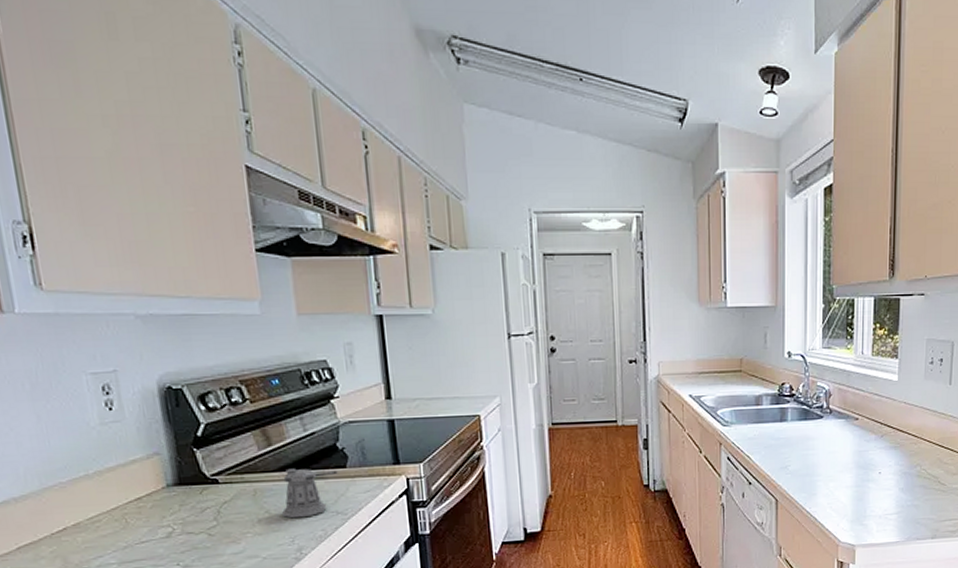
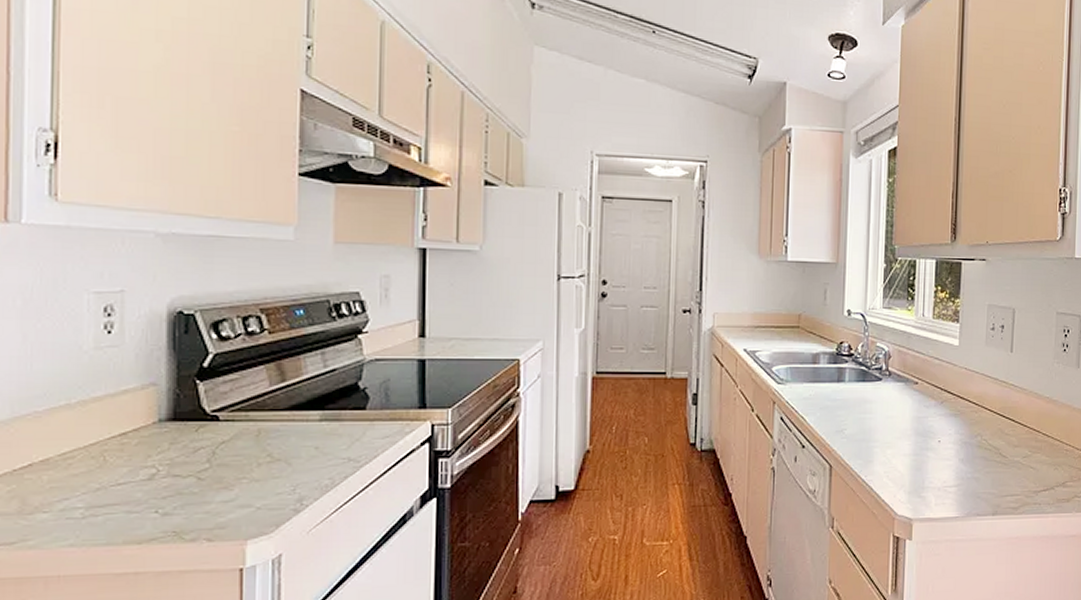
pepper shaker: present [282,468,338,519] -> none [287,407,356,464]

